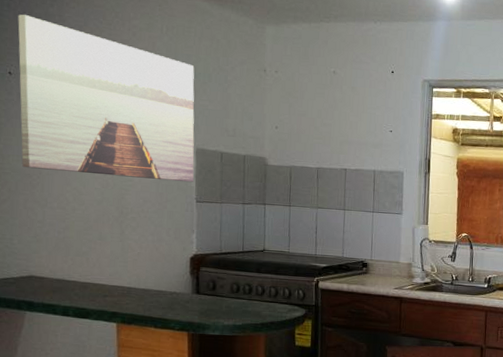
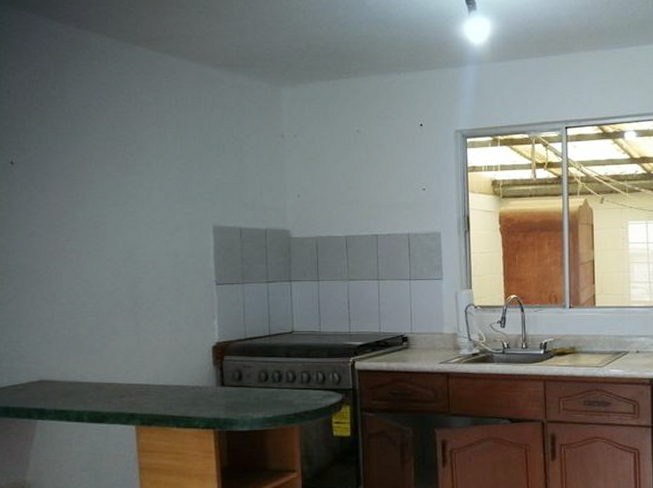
wall art: present [18,14,195,183] -> none [18,99,212,264]

